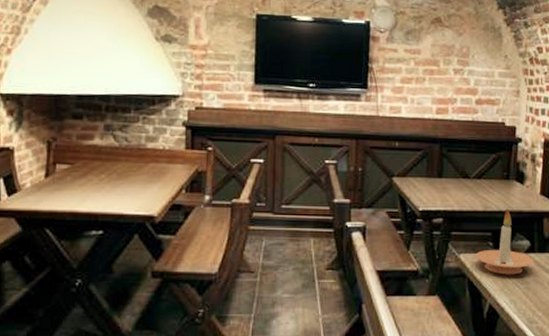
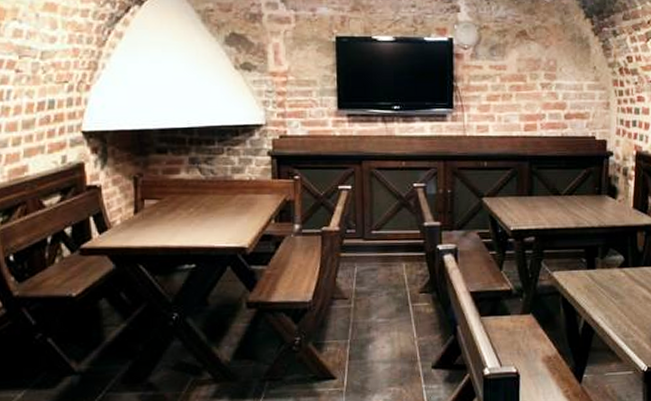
candle holder: present [475,209,533,275] -> none [568,225,627,291]

